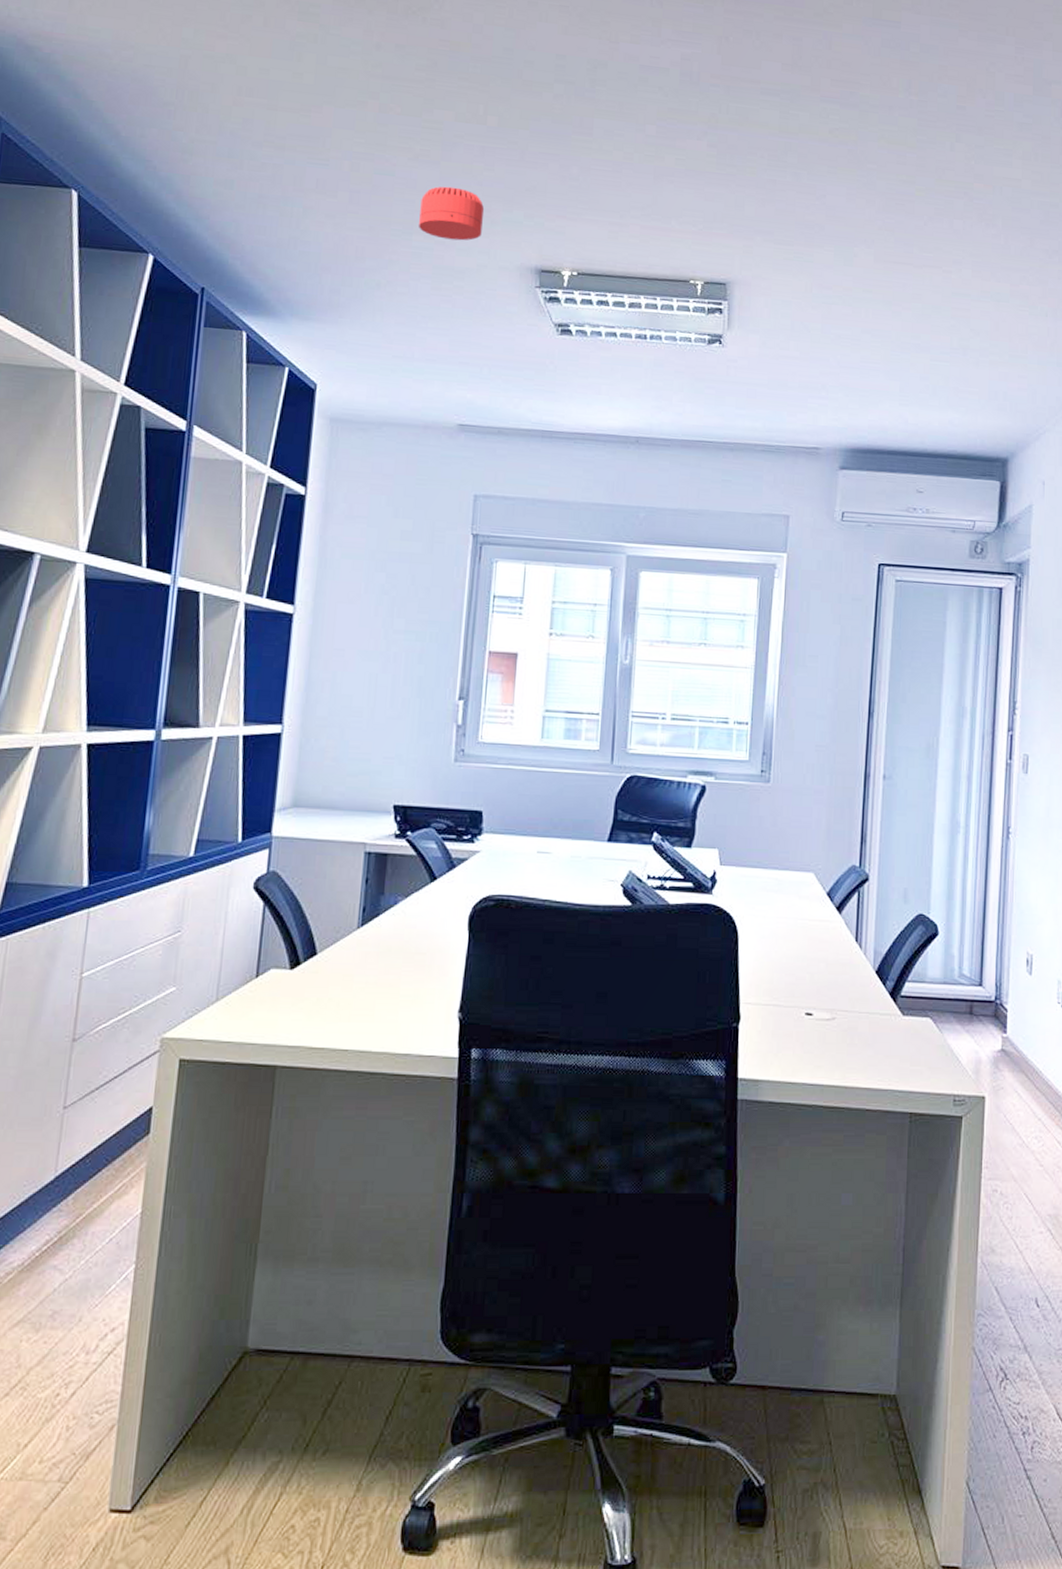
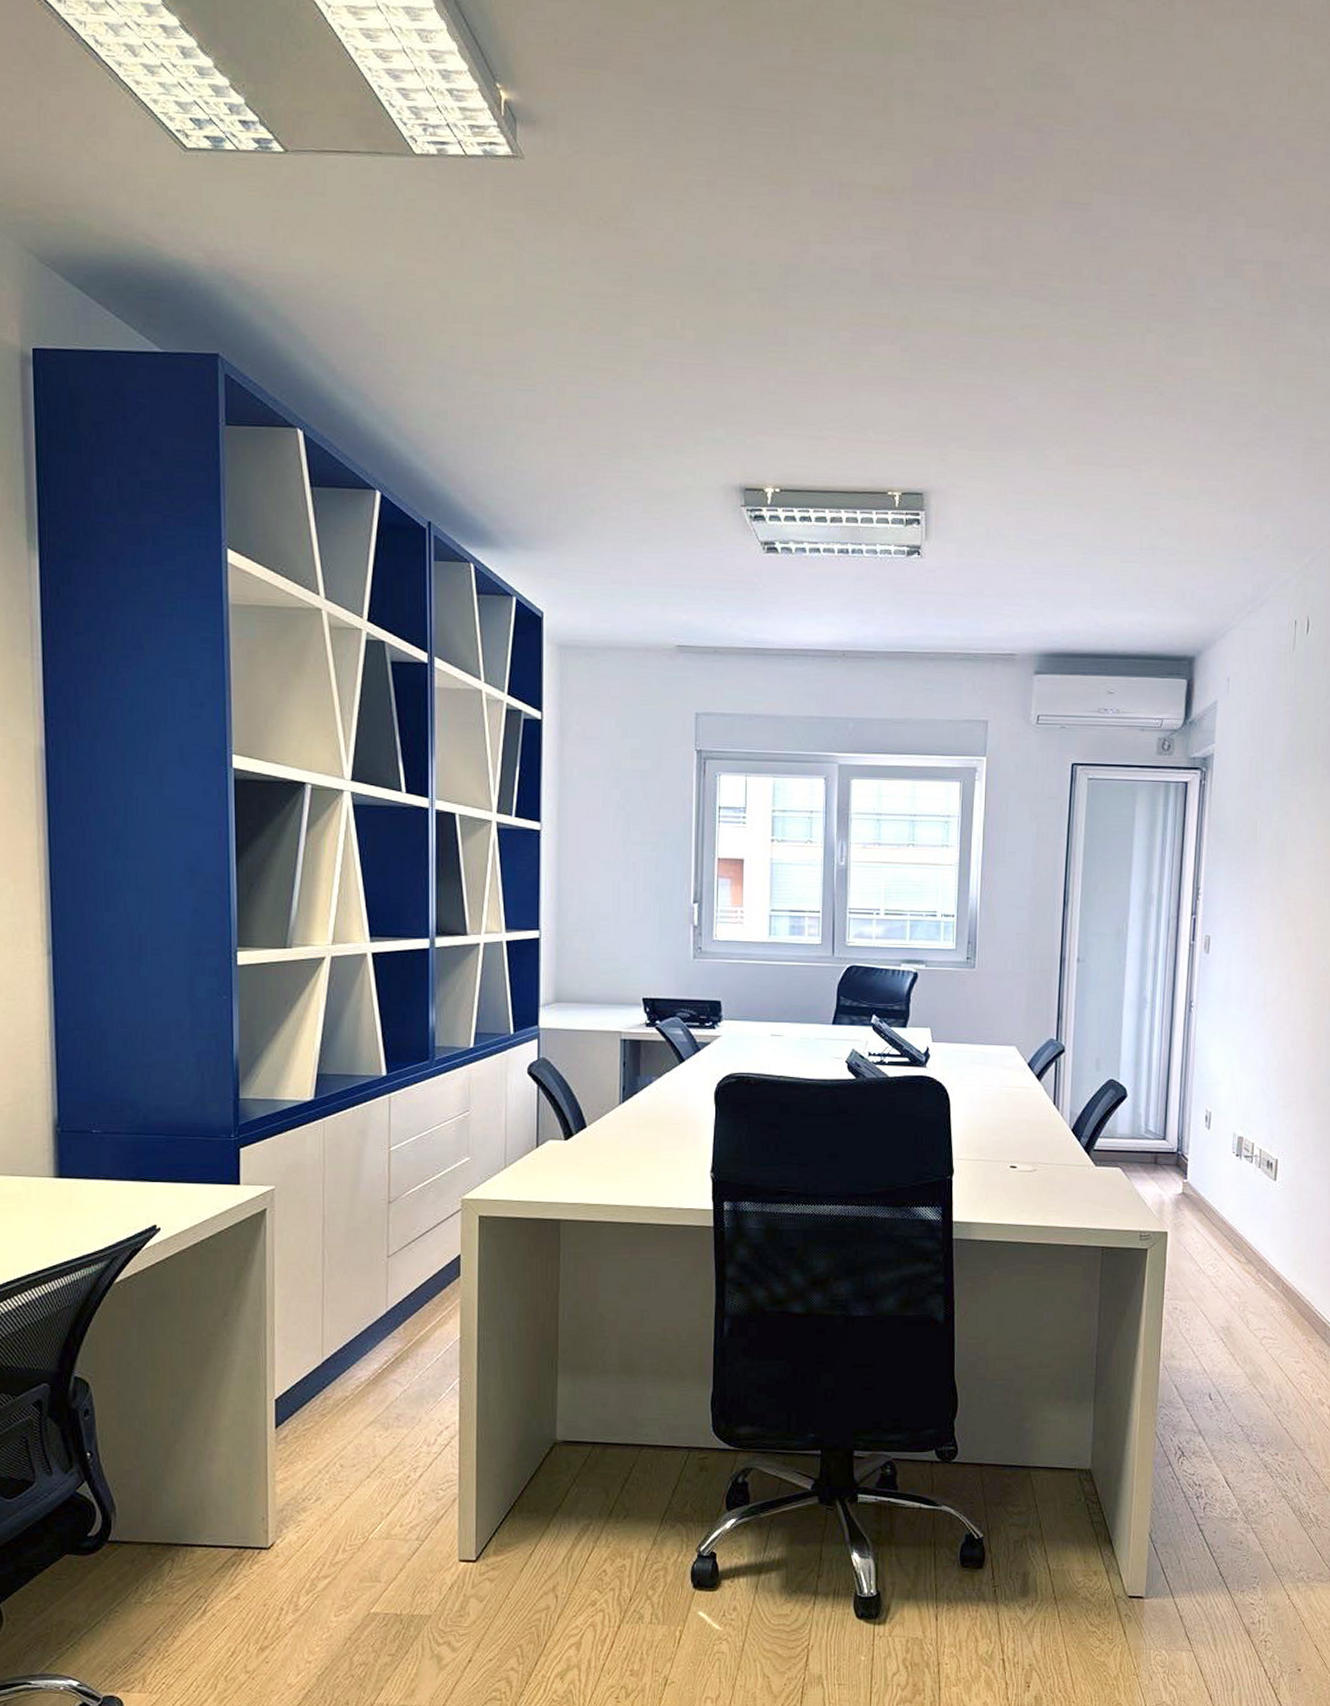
smoke detector: present [419,186,485,241] -> none [626,406,688,462]

